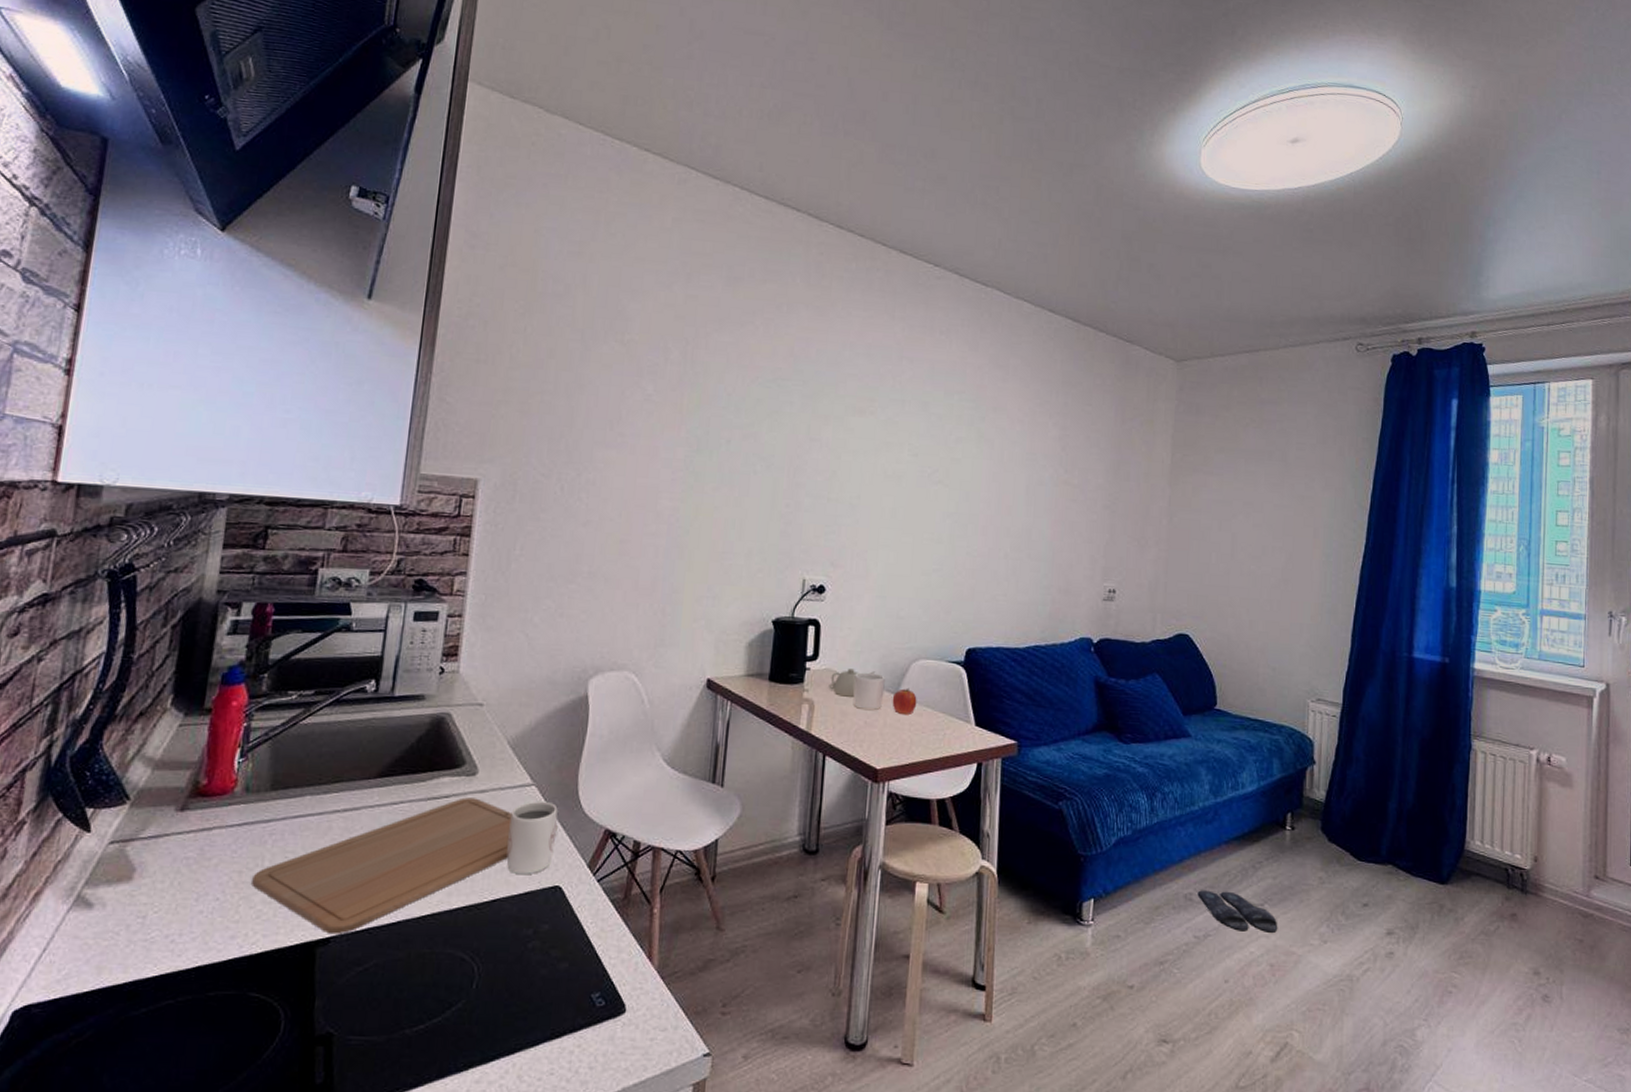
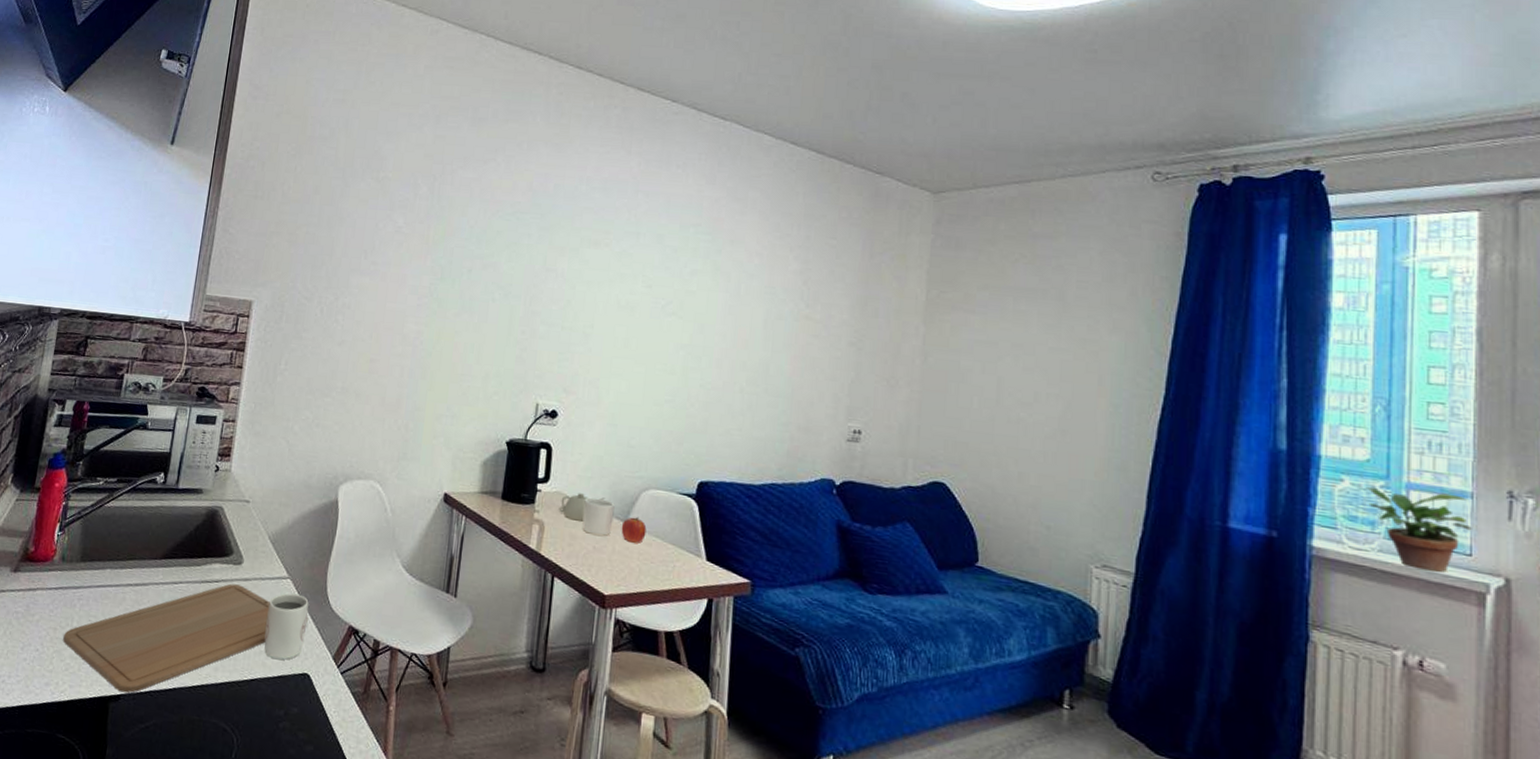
potted plant: none [1512,614,1585,683] -> present [1365,486,1472,573]

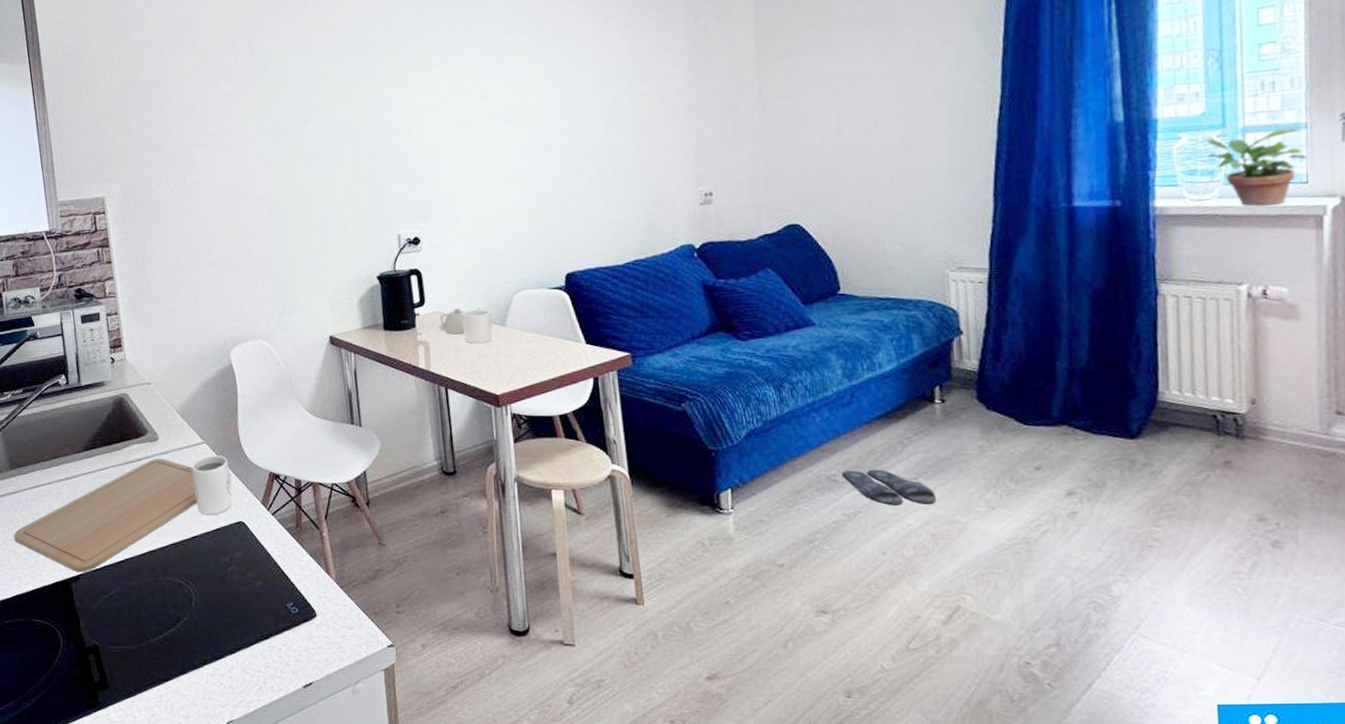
fruit: present [621,516,647,543] -> none [500,318,525,343]

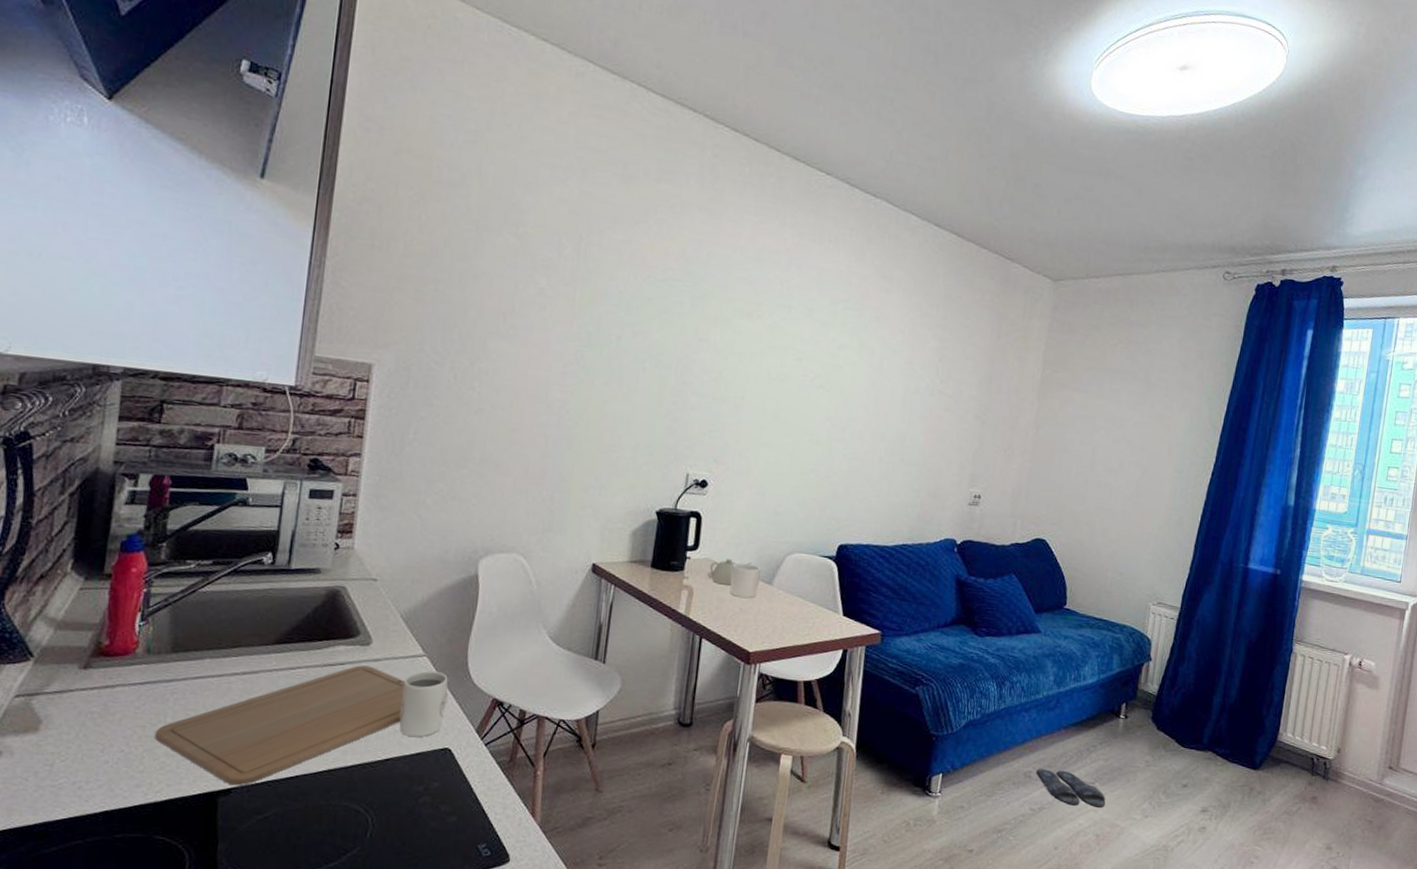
potted plant: present [1202,128,1307,207] -> none [1341,533,1404,596]

